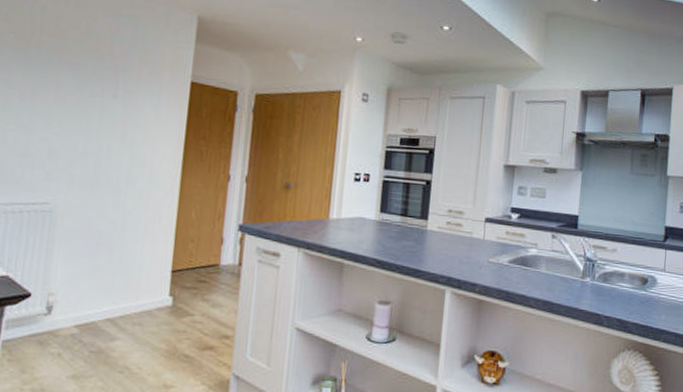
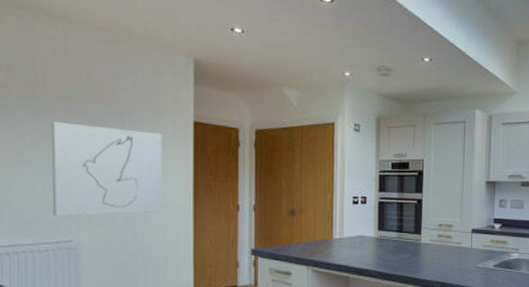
wall art: none [32,73,157,178] -> present [51,121,164,216]

